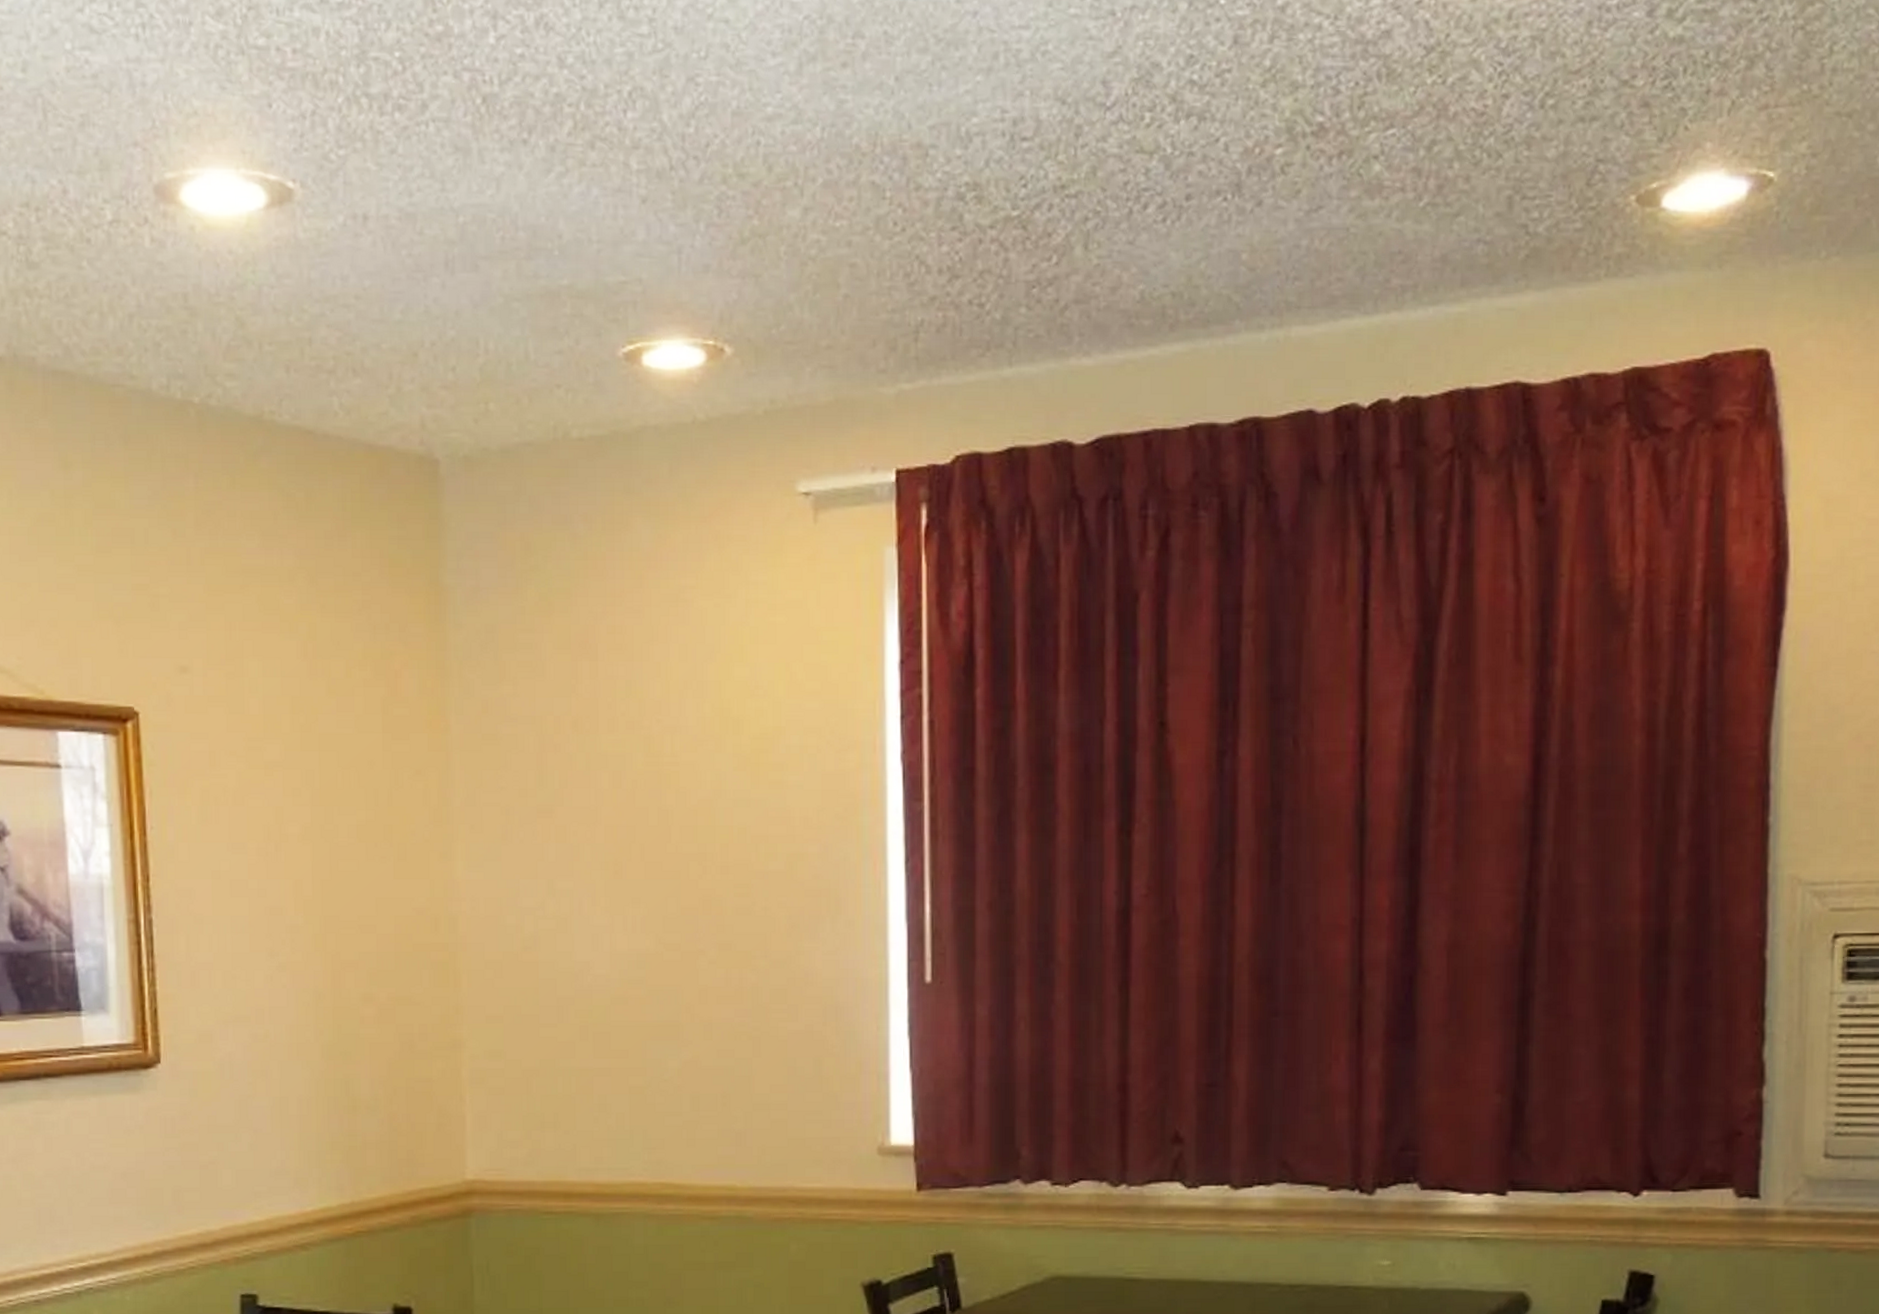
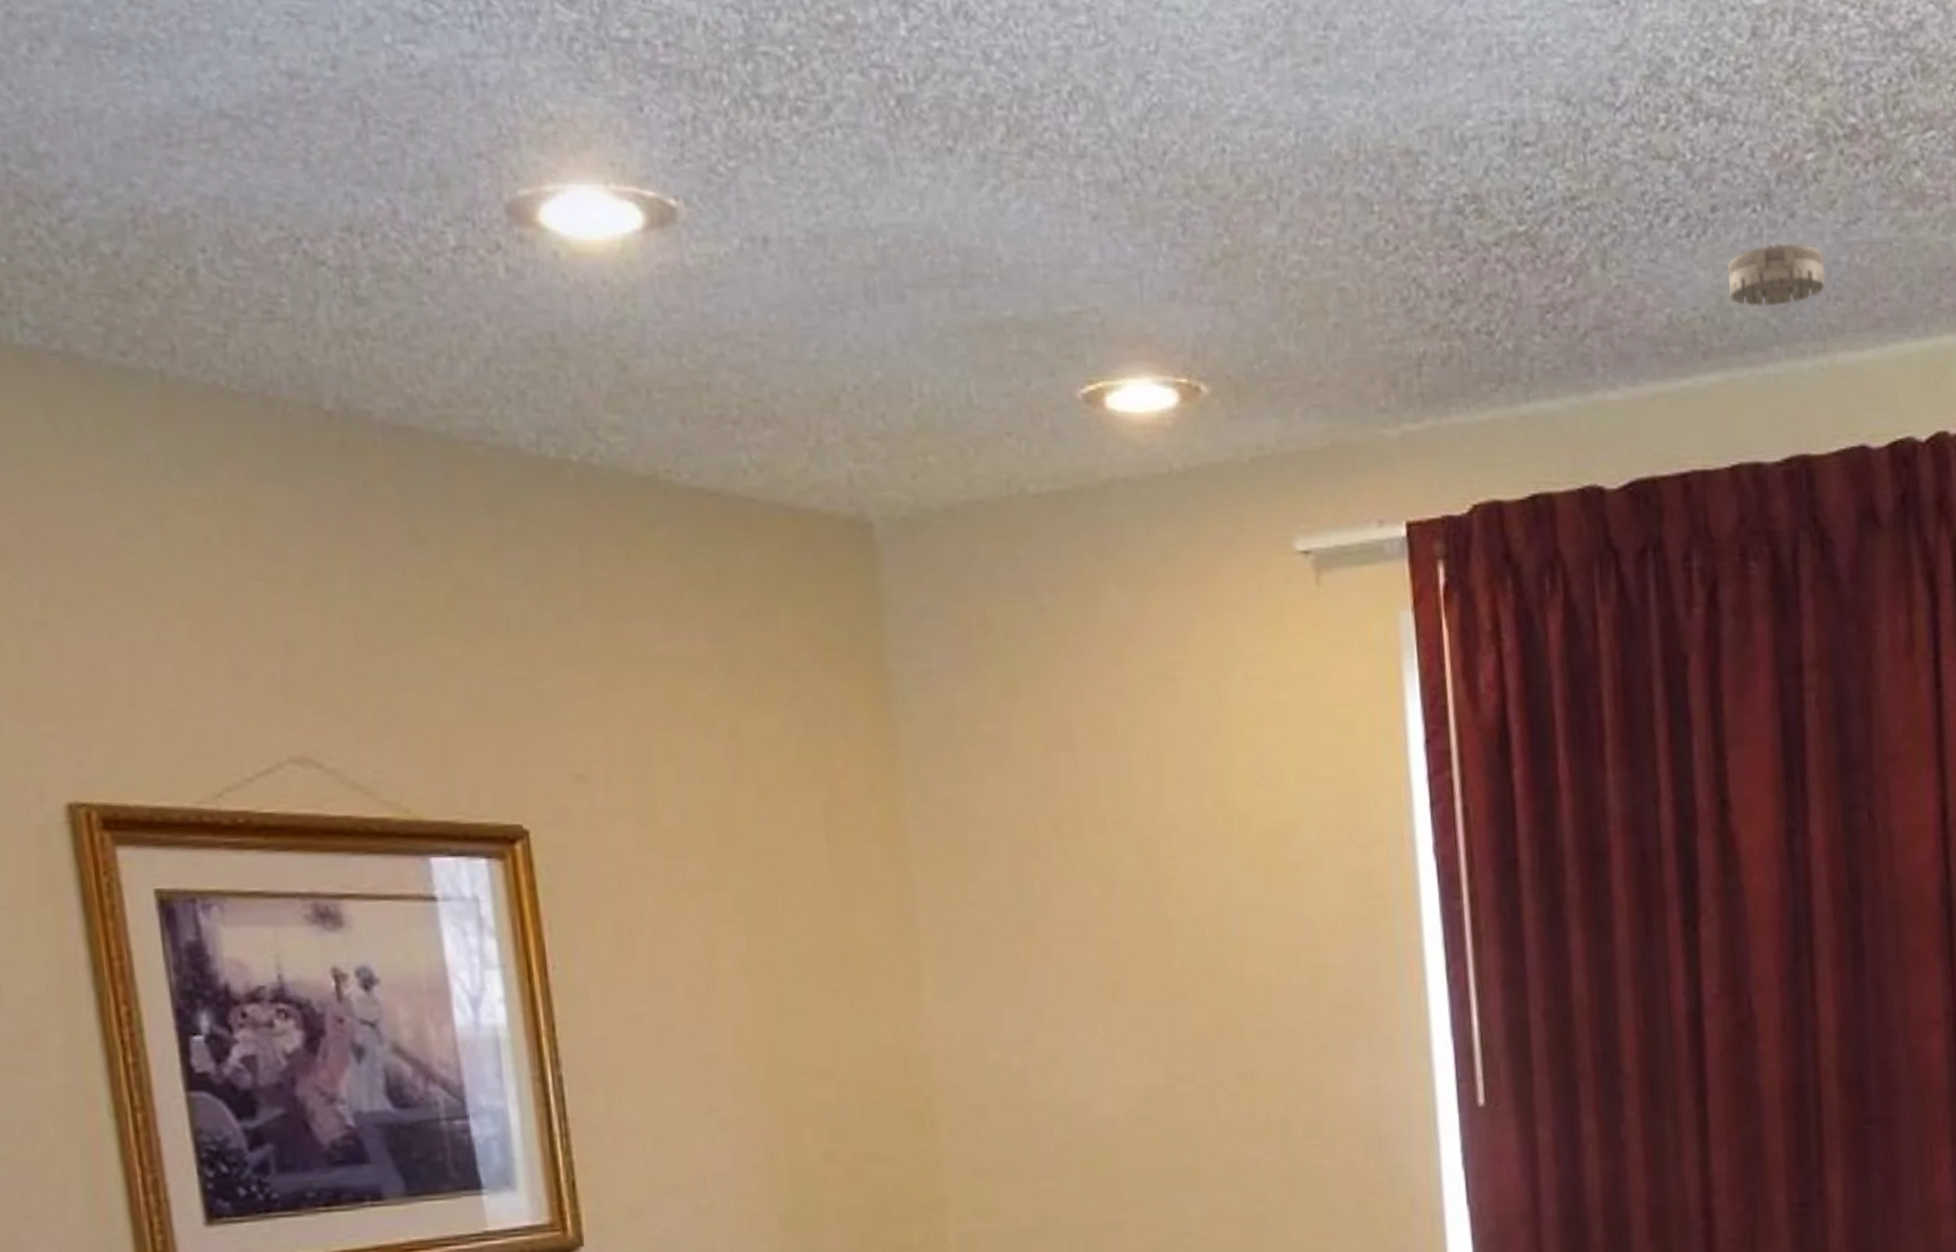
smoke detector: none [1197,228,1286,285] -> present [1728,243,1825,307]

